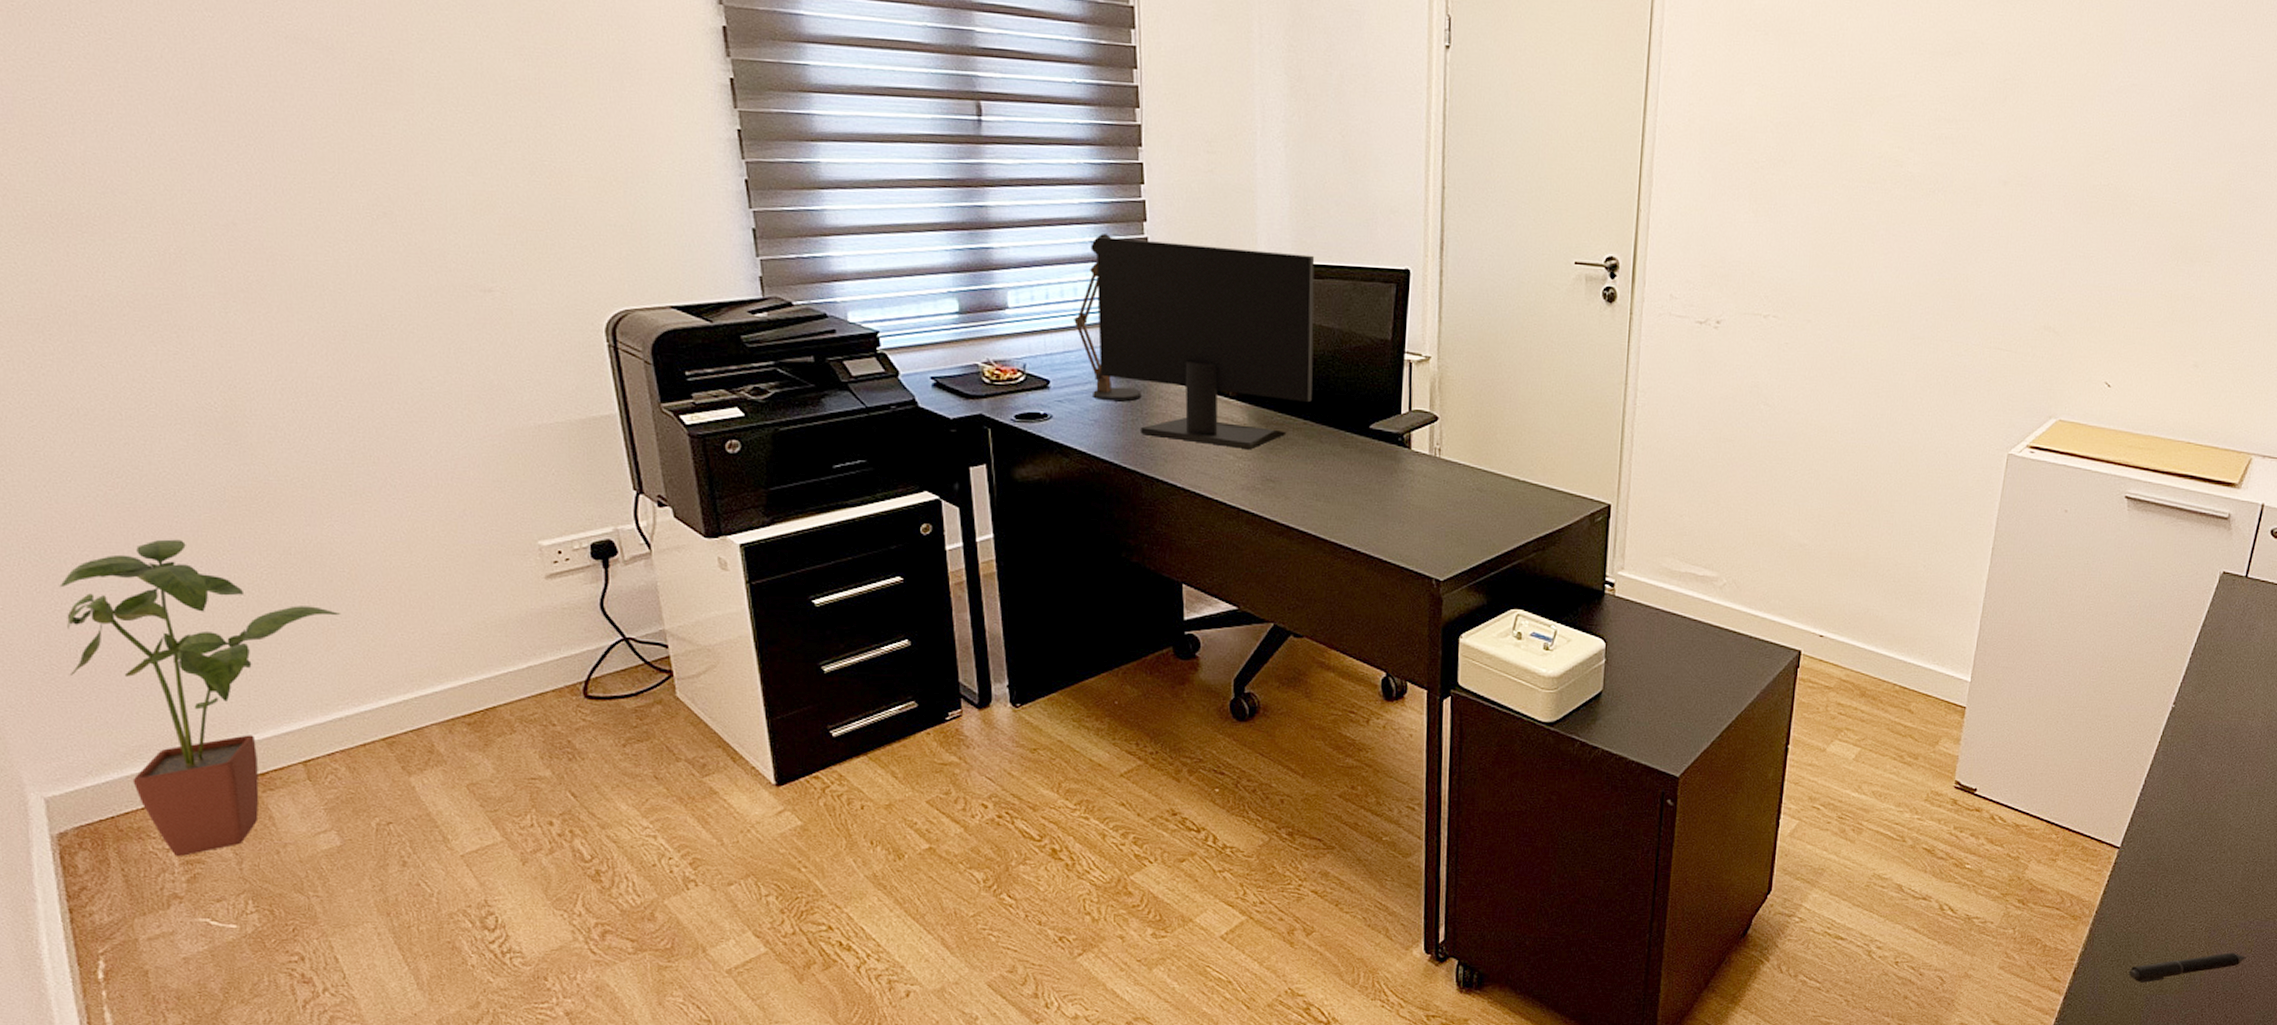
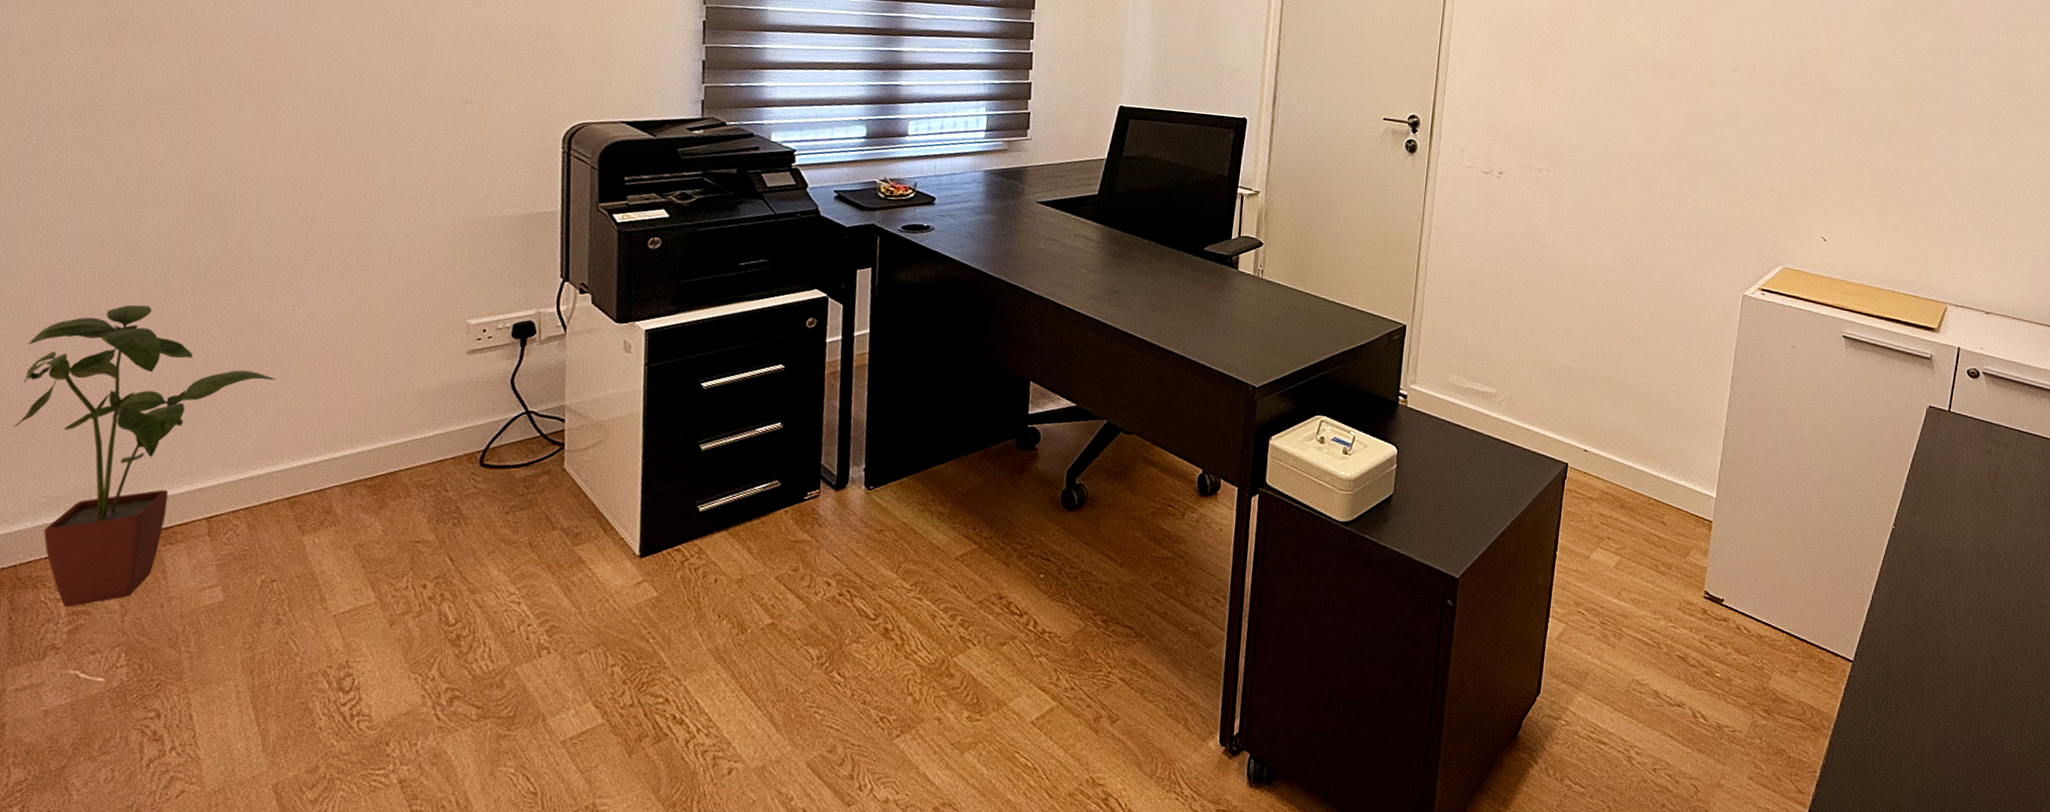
desk lamp: present [1074,234,1142,402] -> none [962,78,1013,219]
computer monitor: present [1095,237,1315,450] -> none [979,80,1169,265]
pen: present [2129,952,2246,984] -> none [1867,769,1973,799]

